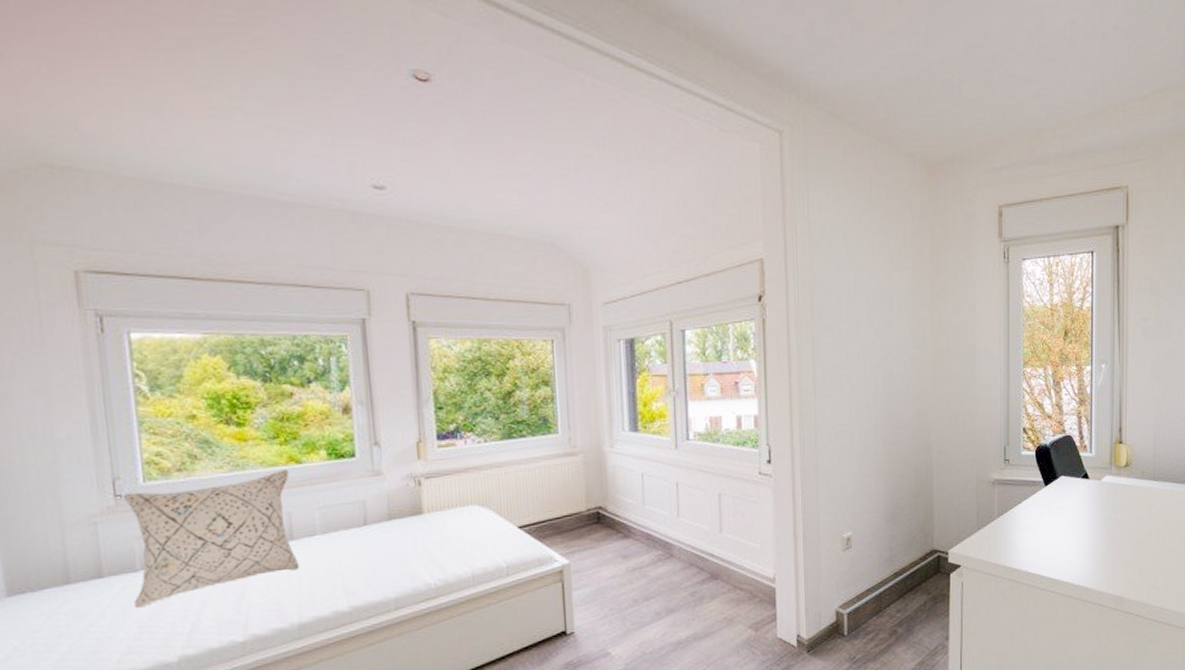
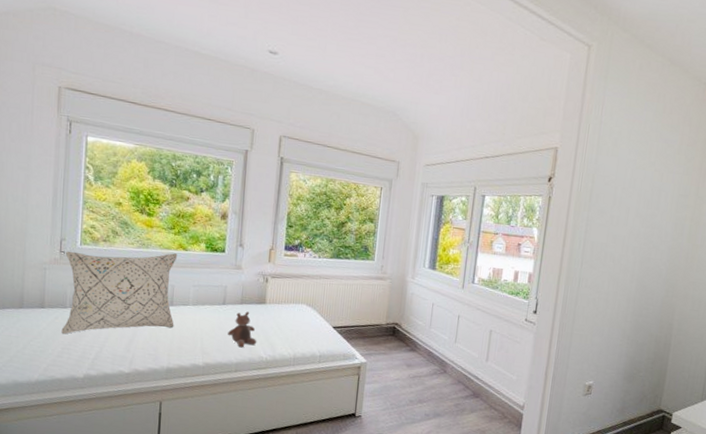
stuffed bear: none [377,528,420,577] -> present [228,311,257,348]

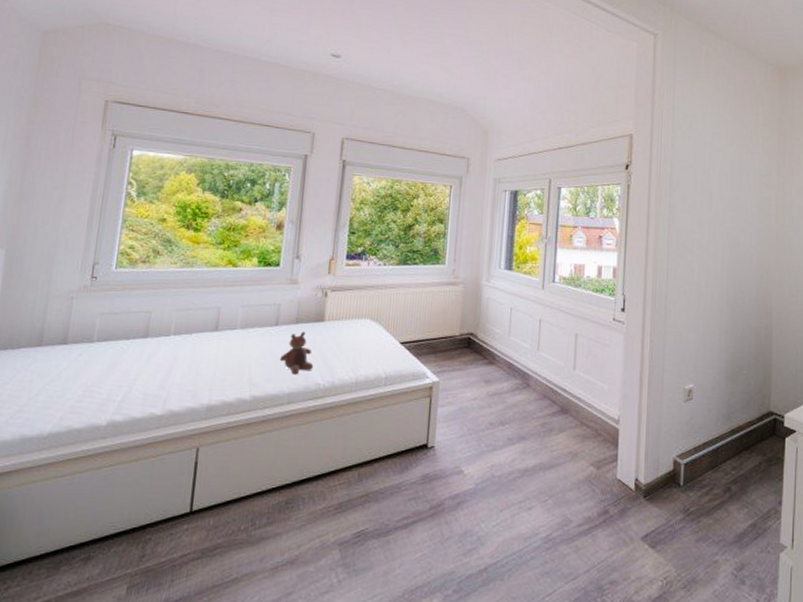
pillow: present [61,251,178,334] -> none [84,271,226,374]

